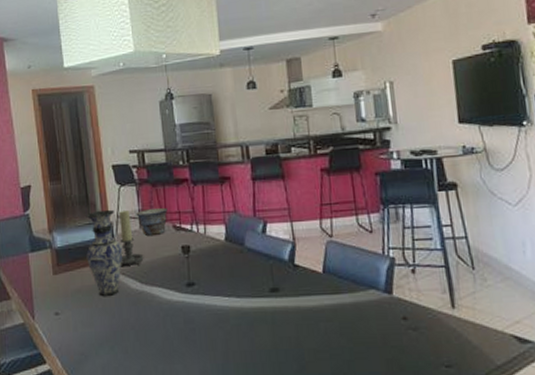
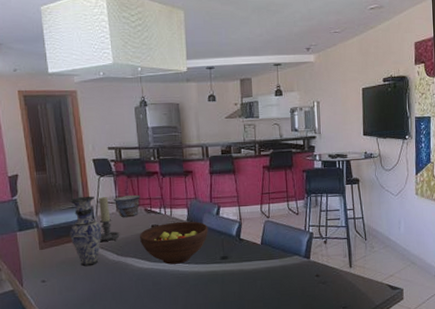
fruit bowl: none [167,241,253,297] -> present [139,221,208,265]

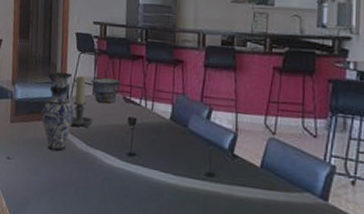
fruit bowl: present [139,221,208,265] -> none [113,118,195,171]

